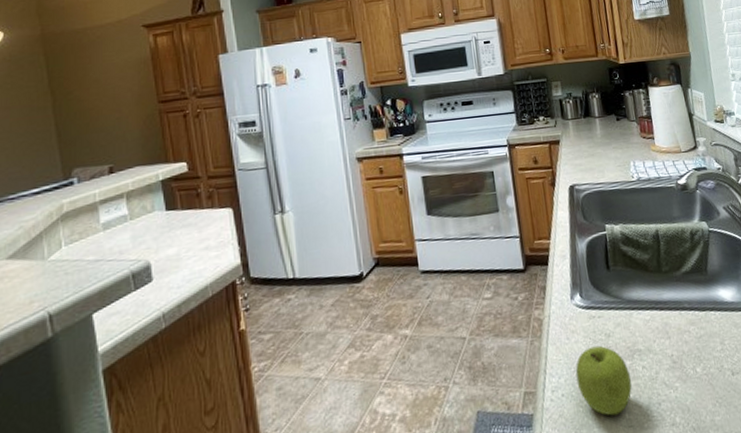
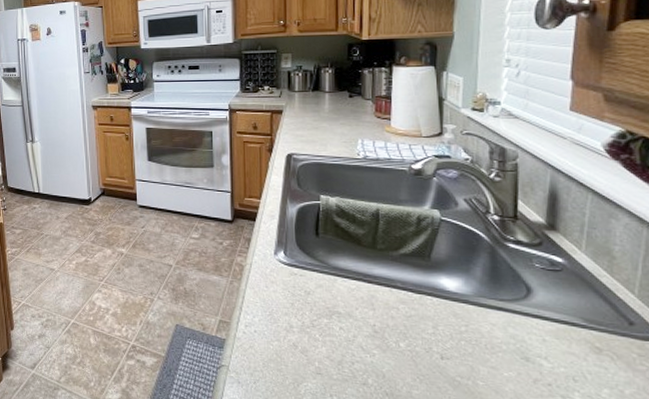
fruit: present [575,345,632,416] -> none [270,299,325,361]

